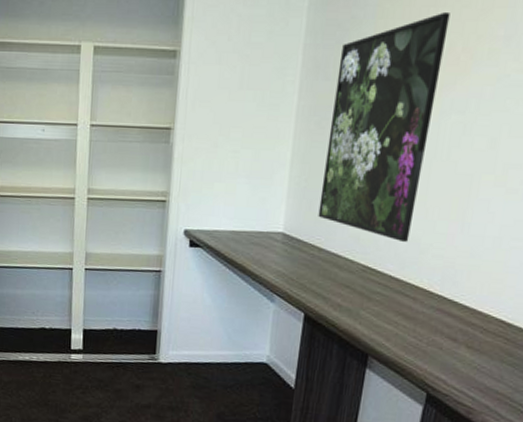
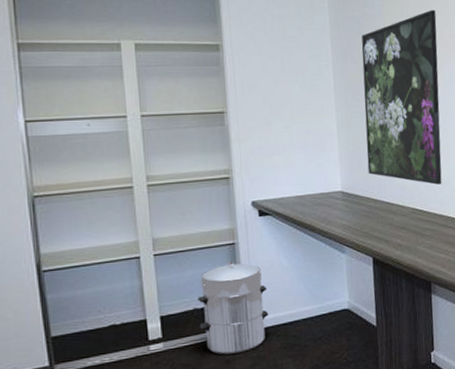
waste bin: none [116,289,186,382] -> present [198,262,269,355]

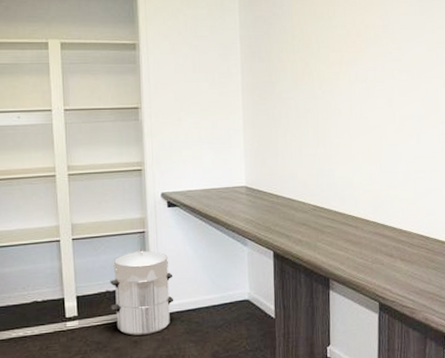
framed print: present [361,10,442,185] -> none [269,10,344,183]

